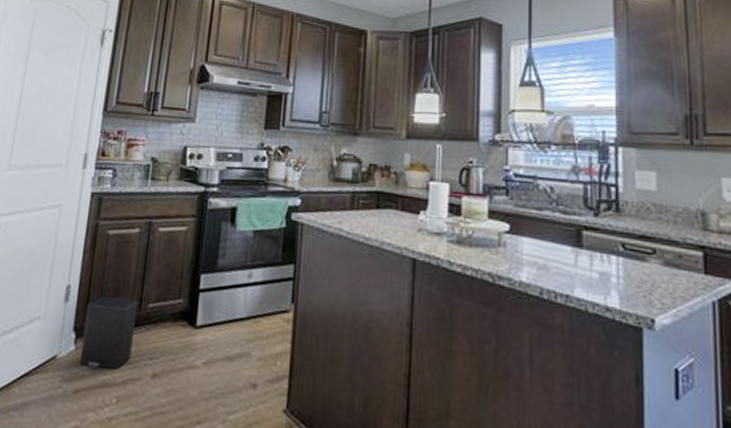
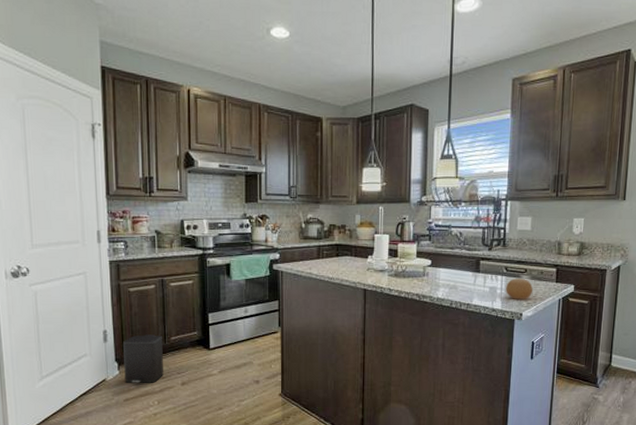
fruit: none [625,262,668,297] -> present [506,279,533,299]

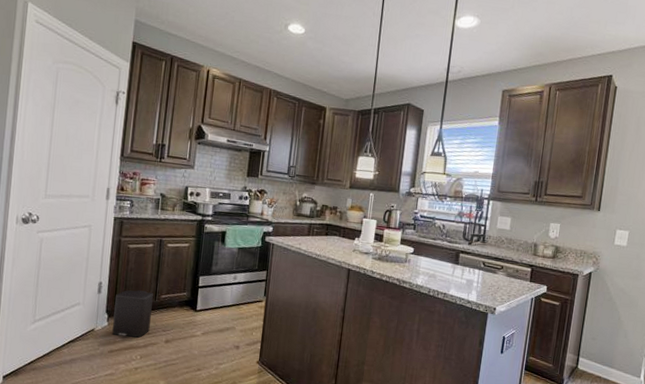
fruit: present [506,279,533,299] -> none [482,274,508,295]

